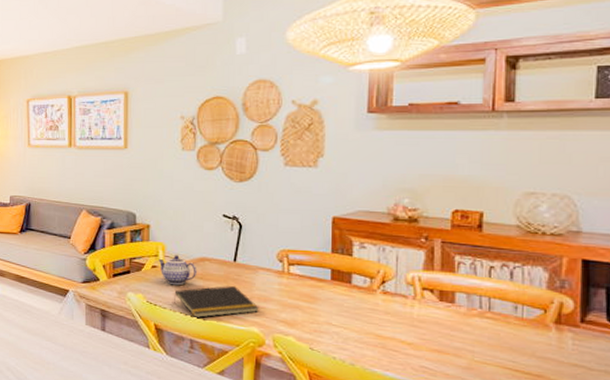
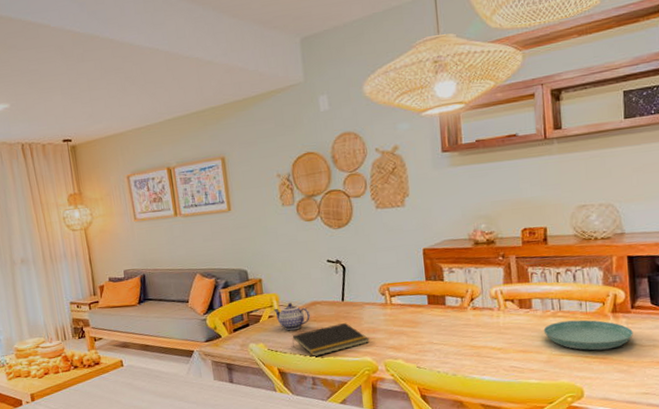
saucer: none [466,323,580,367] -> present [543,319,633,351]

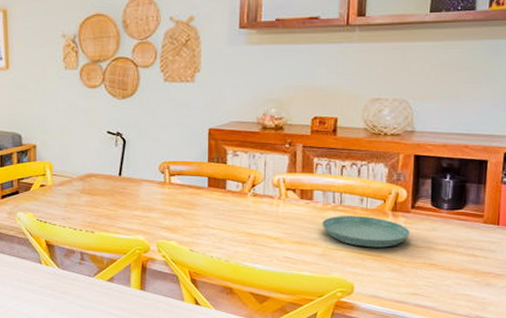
teapot: present [273,303,310,331] -> none [46,173,84,202]
notepad: present [292,322,370,357] -> none [62,198,144,231]

